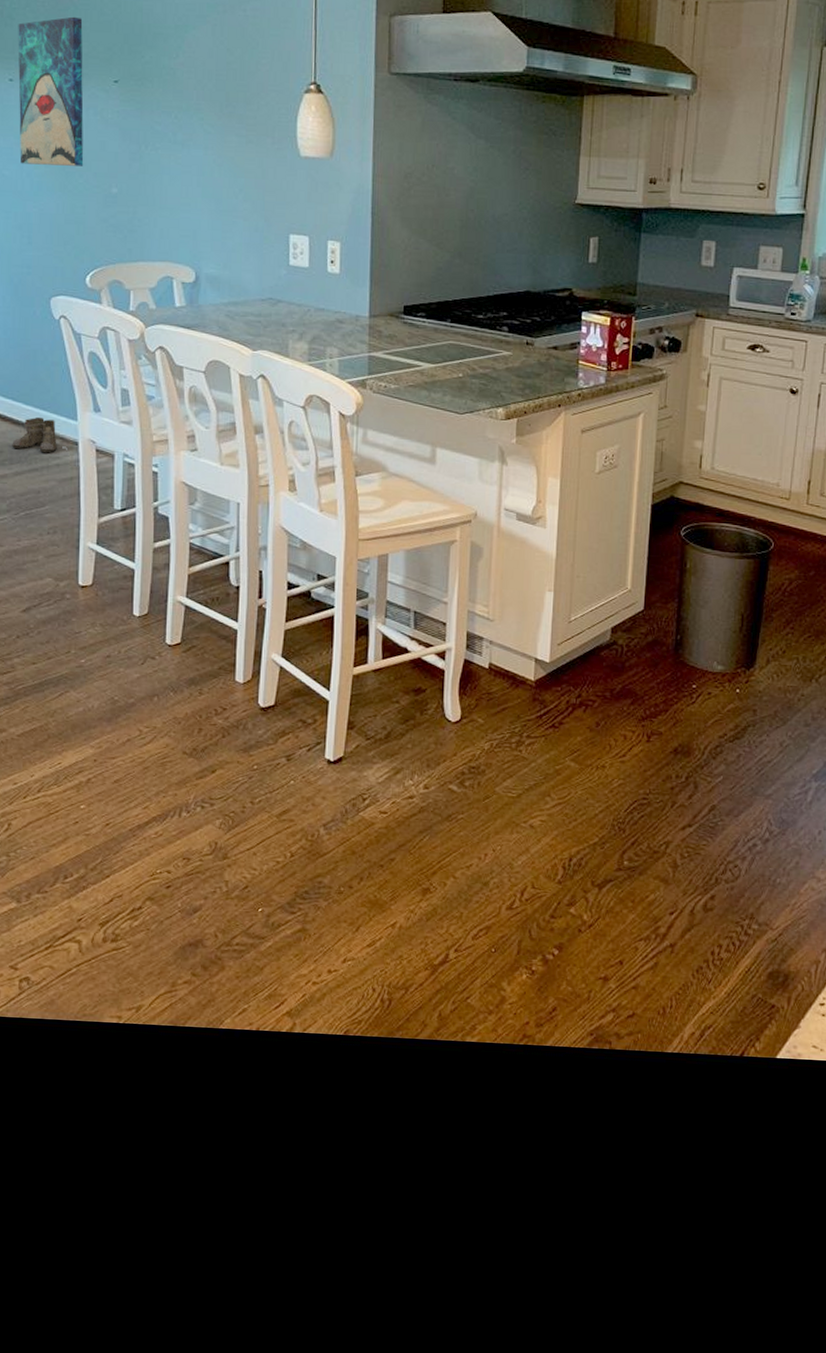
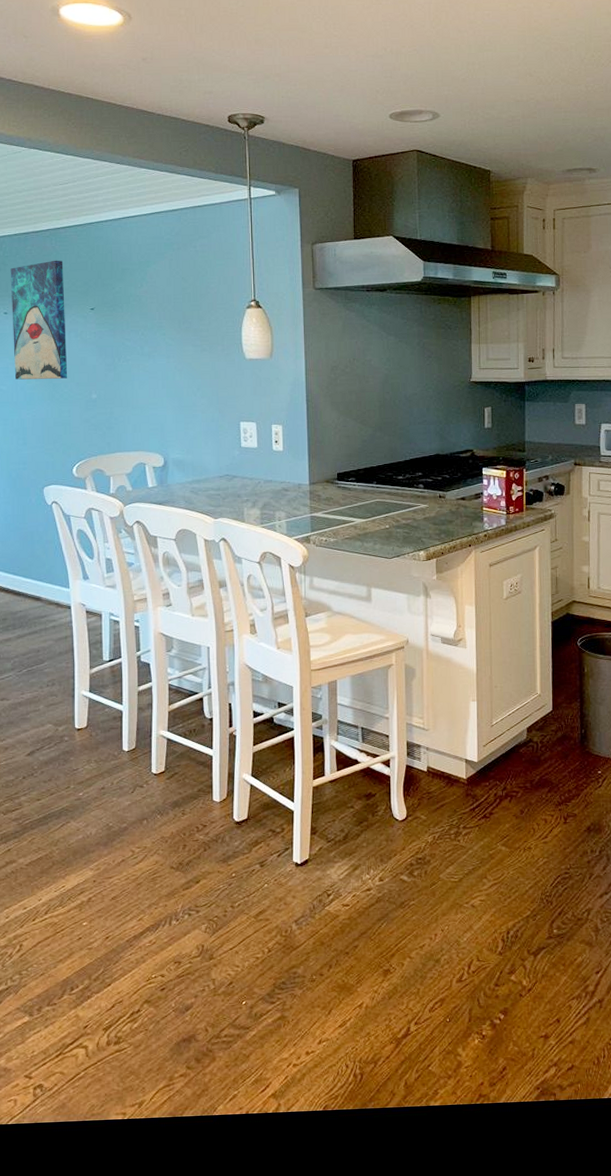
boots: present [12,416,61,453] -> none [14,587,56,618]

